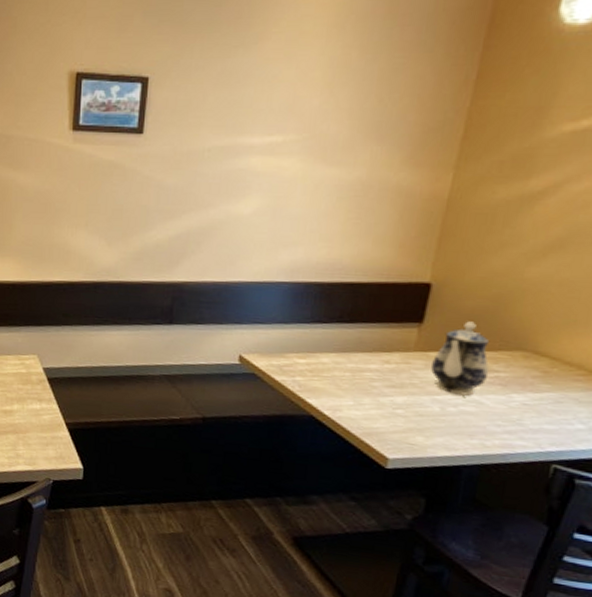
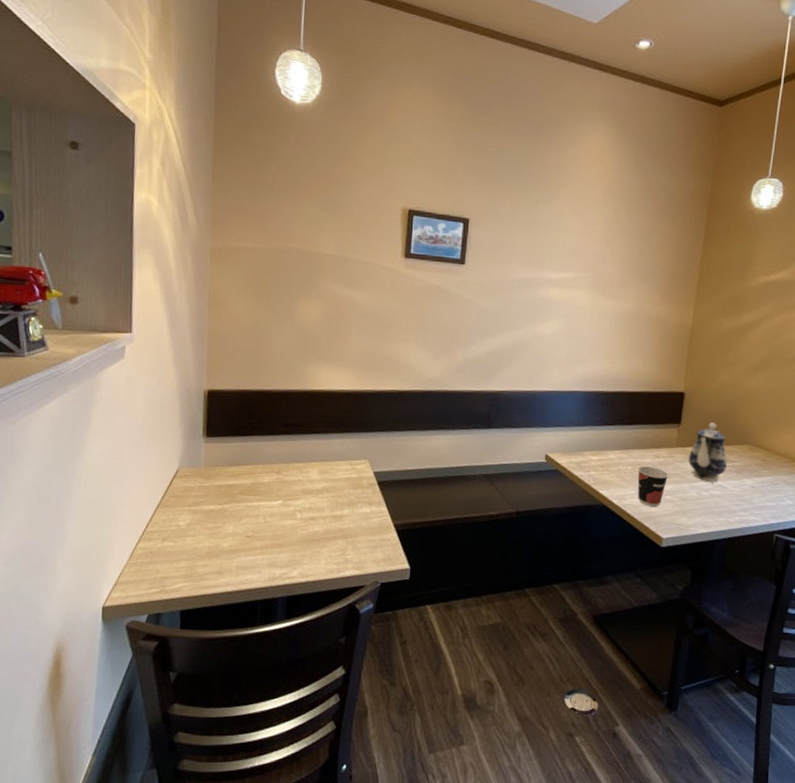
cup: none [357,373,402,422] -> present [637,466,669,507]

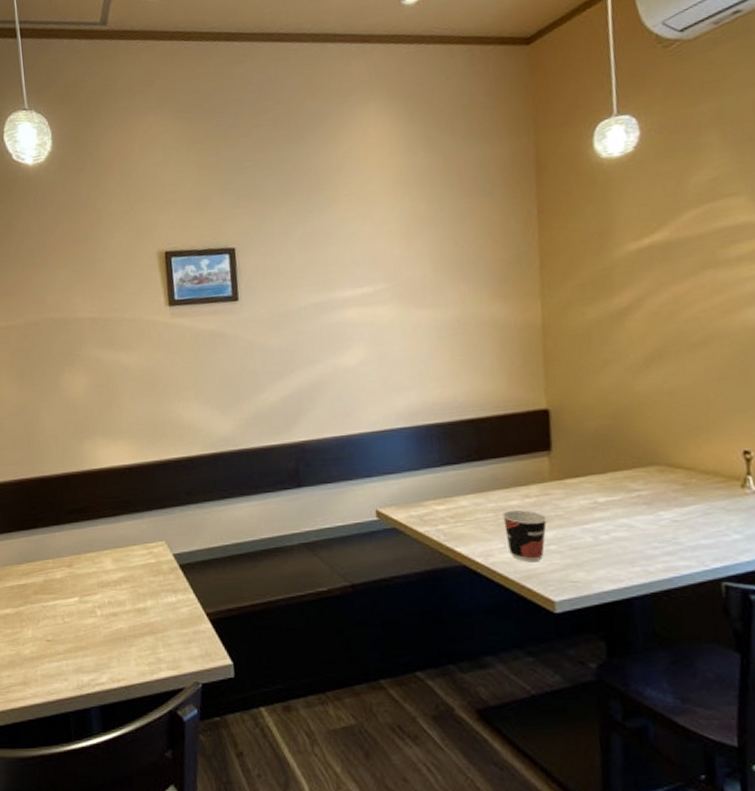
teapot: present [689,422,728,482] -> none [571,442,631,521]

